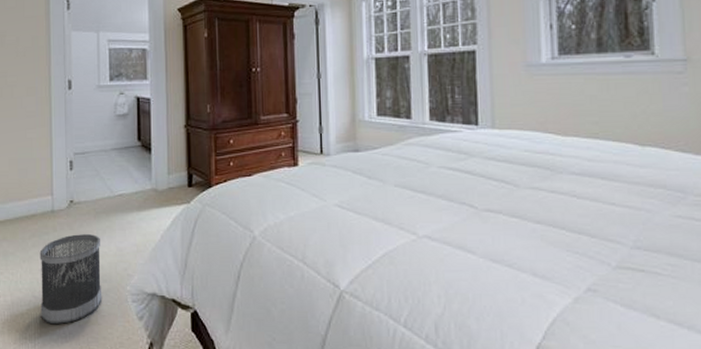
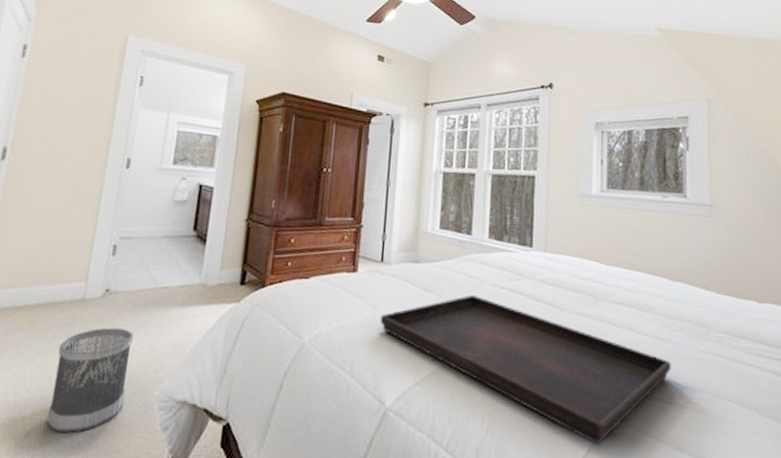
serving tray: none [325,179,643,315] -> present [379,295,671,445]

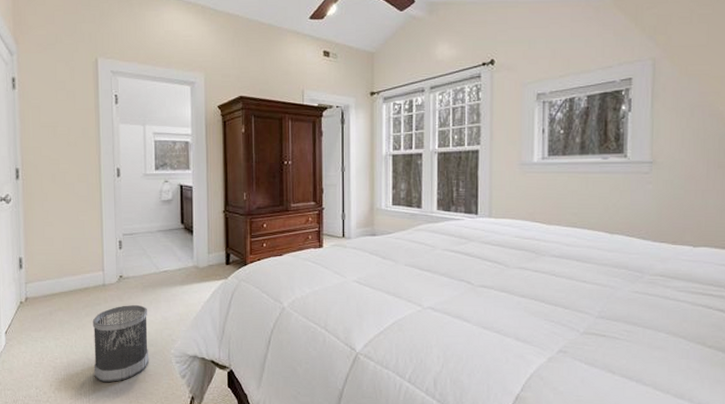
serving tray: present [379,295,671,445] -> none [345,260,606,372]

